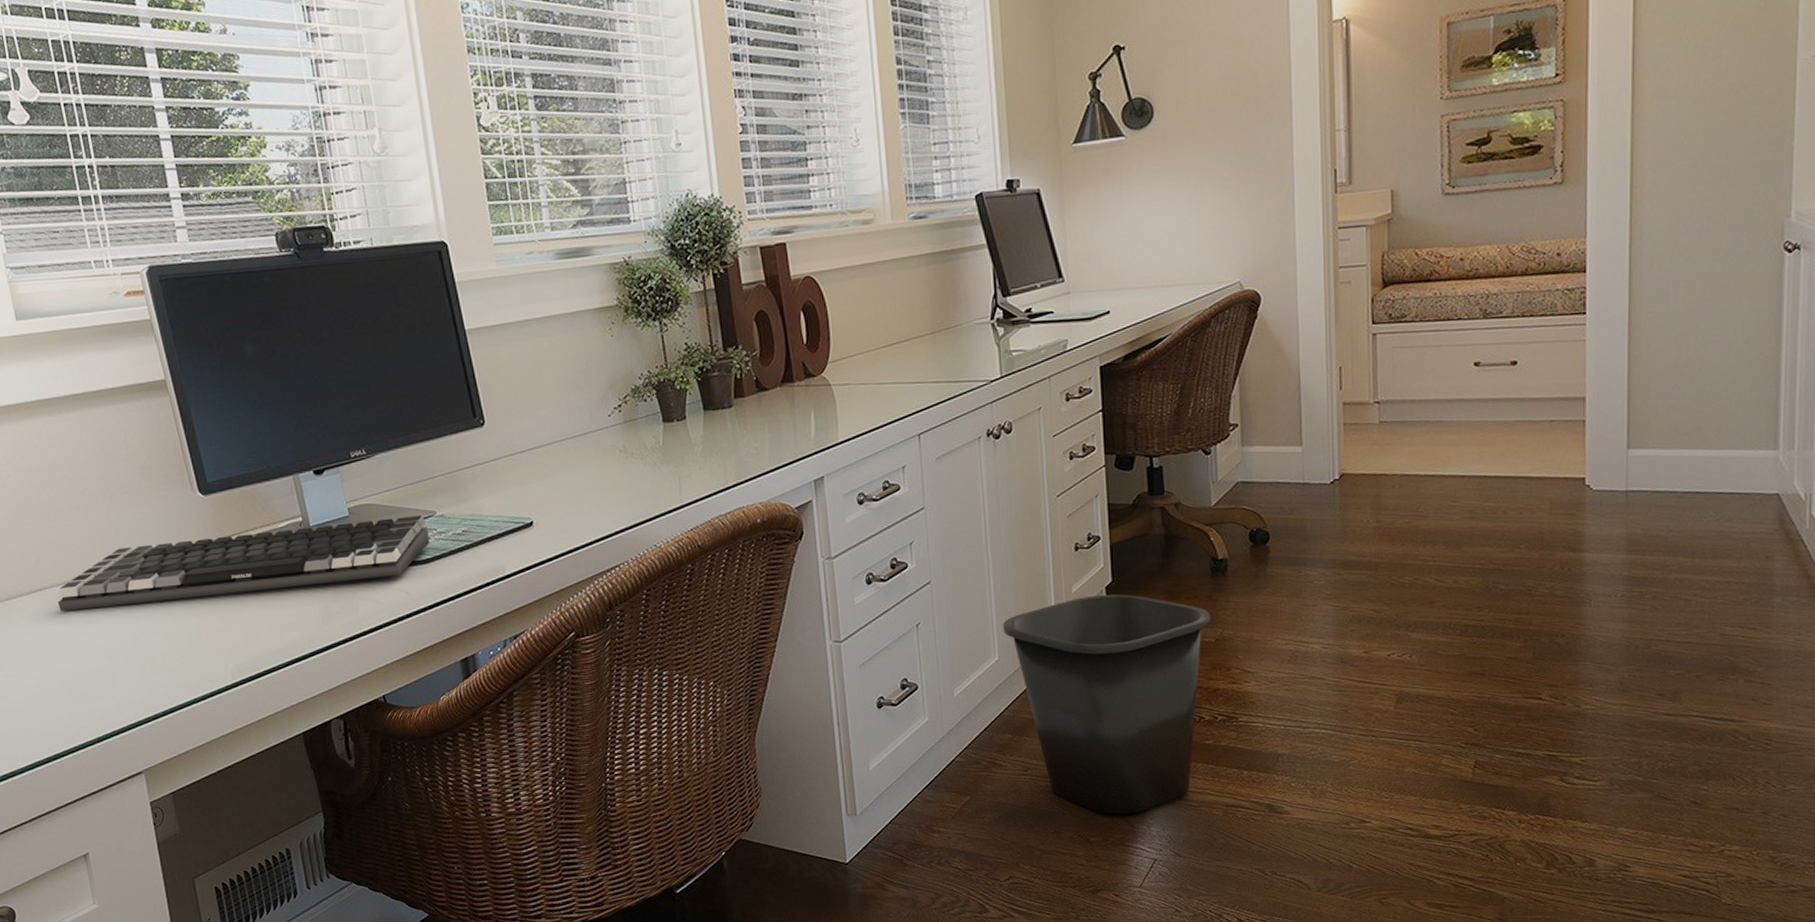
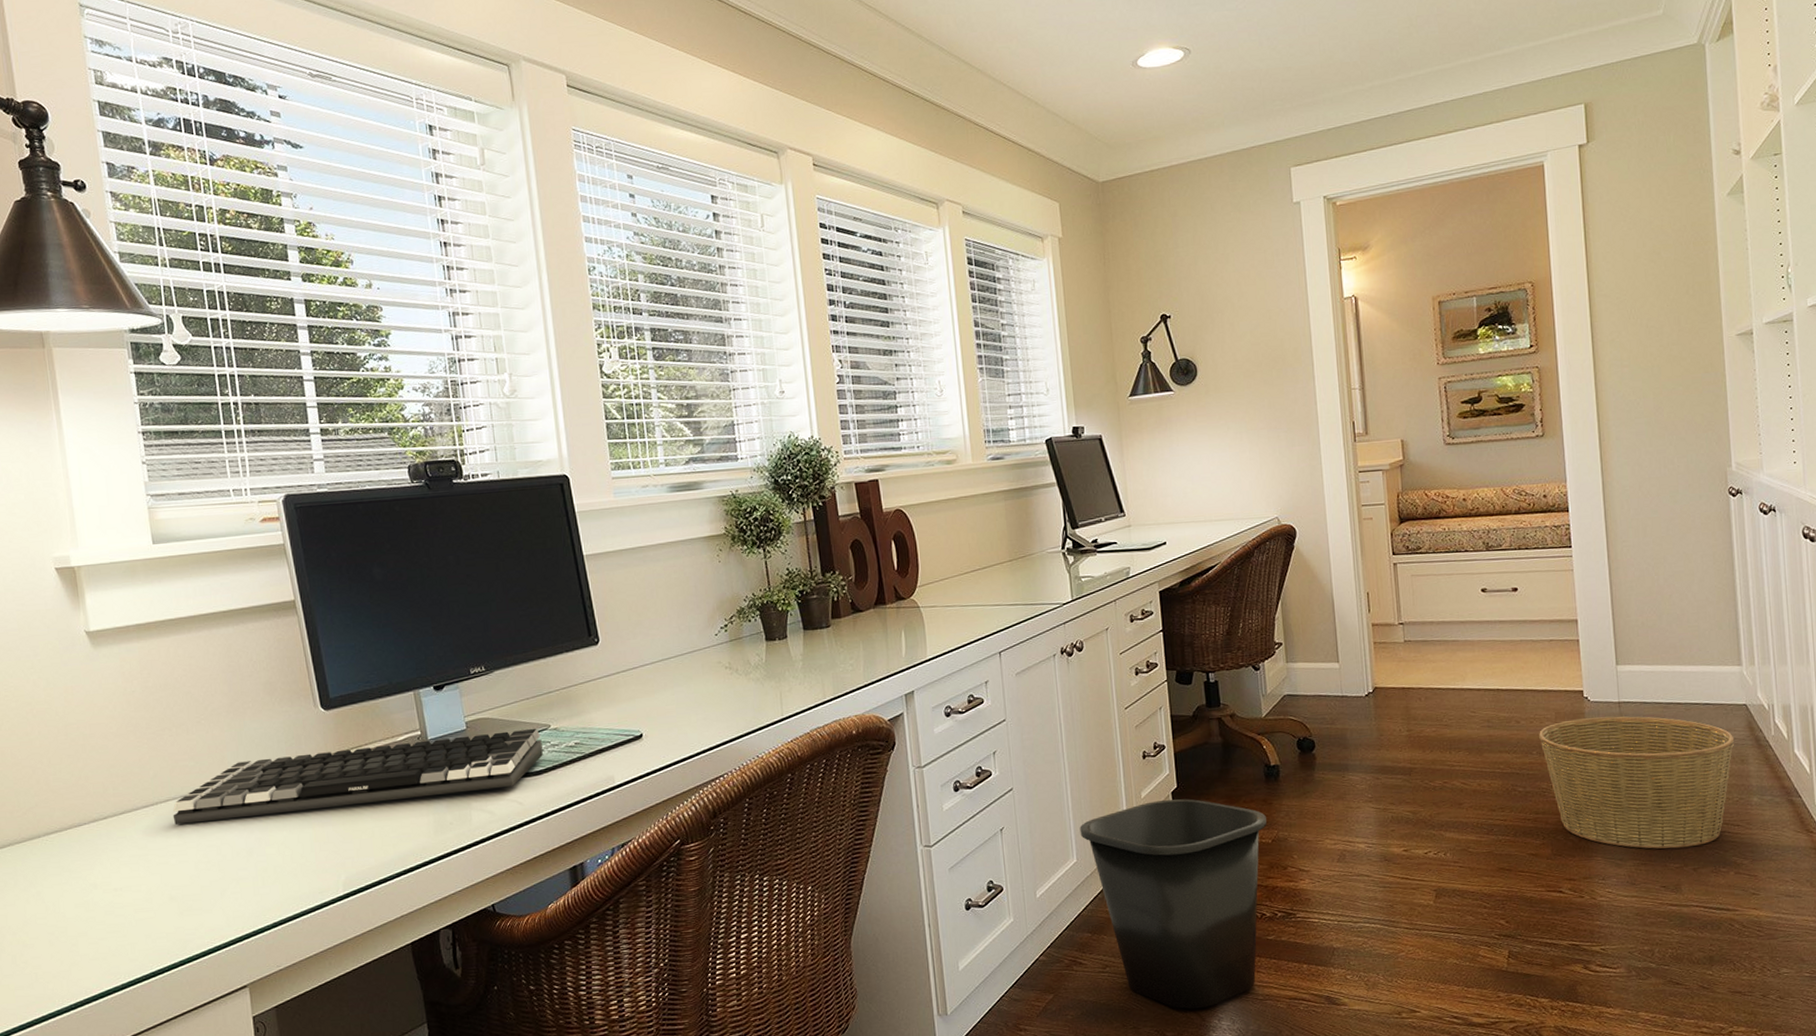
basket: none [1529,507,1759,654] -> present [1539,716,1734,850]

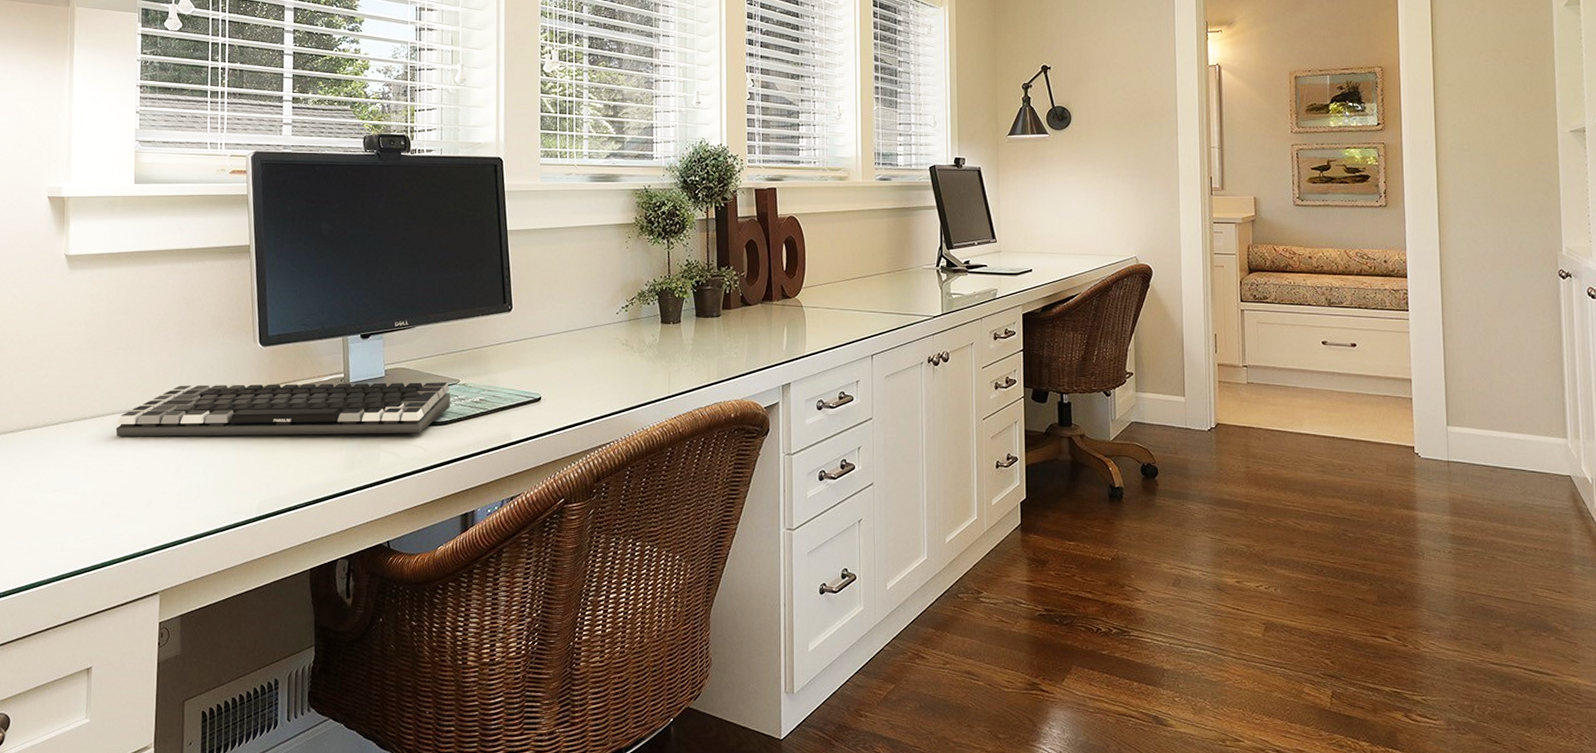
waste bin: present [1080,798,1267,1009] -> none [932,509,1108,714]
basket: present [1539,716,1734,850] -> none [1371,473,1557,609]

